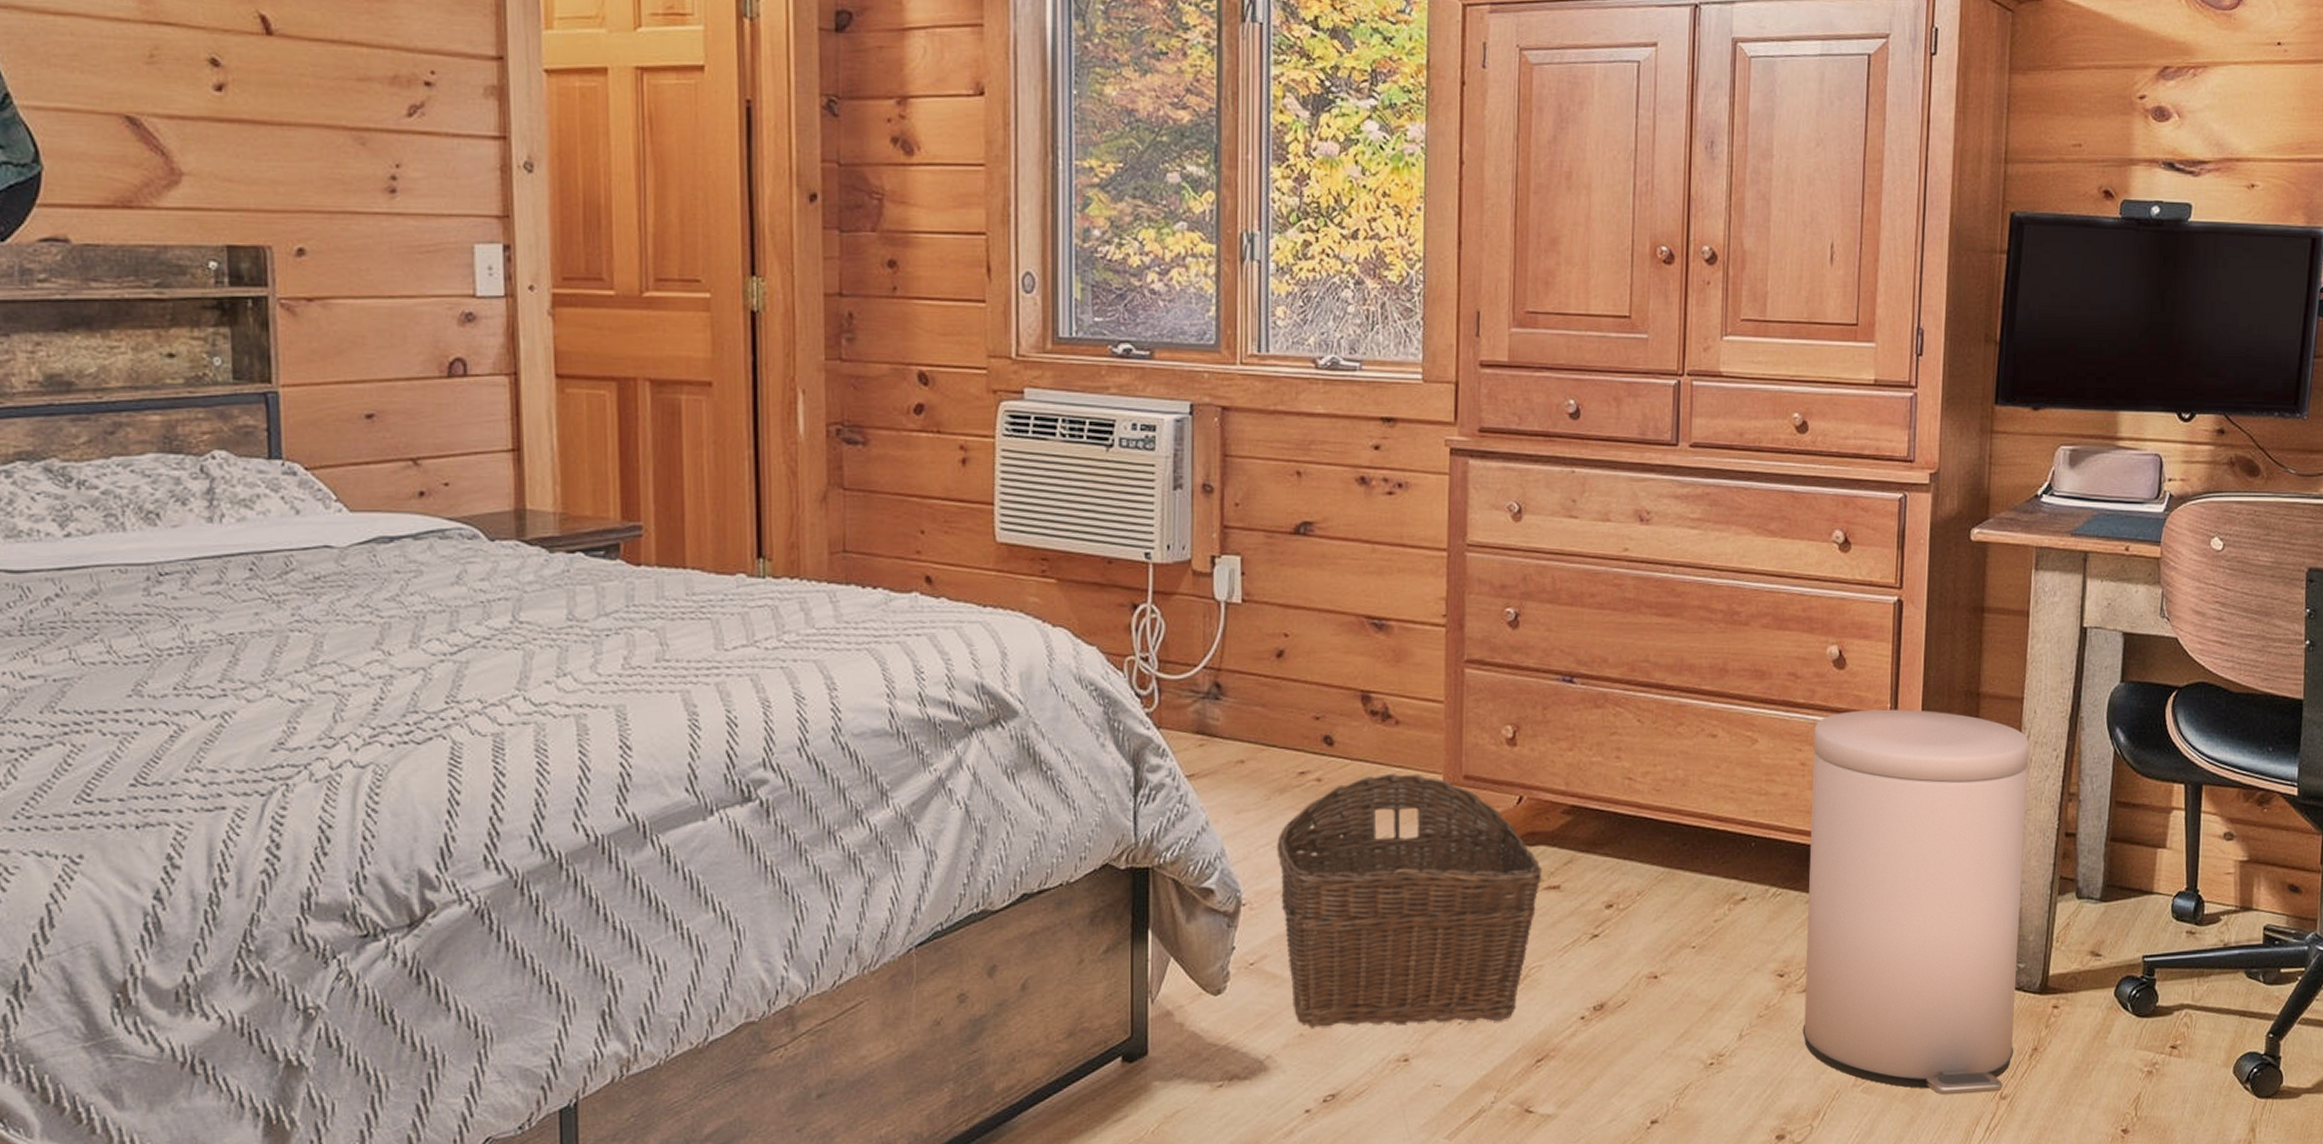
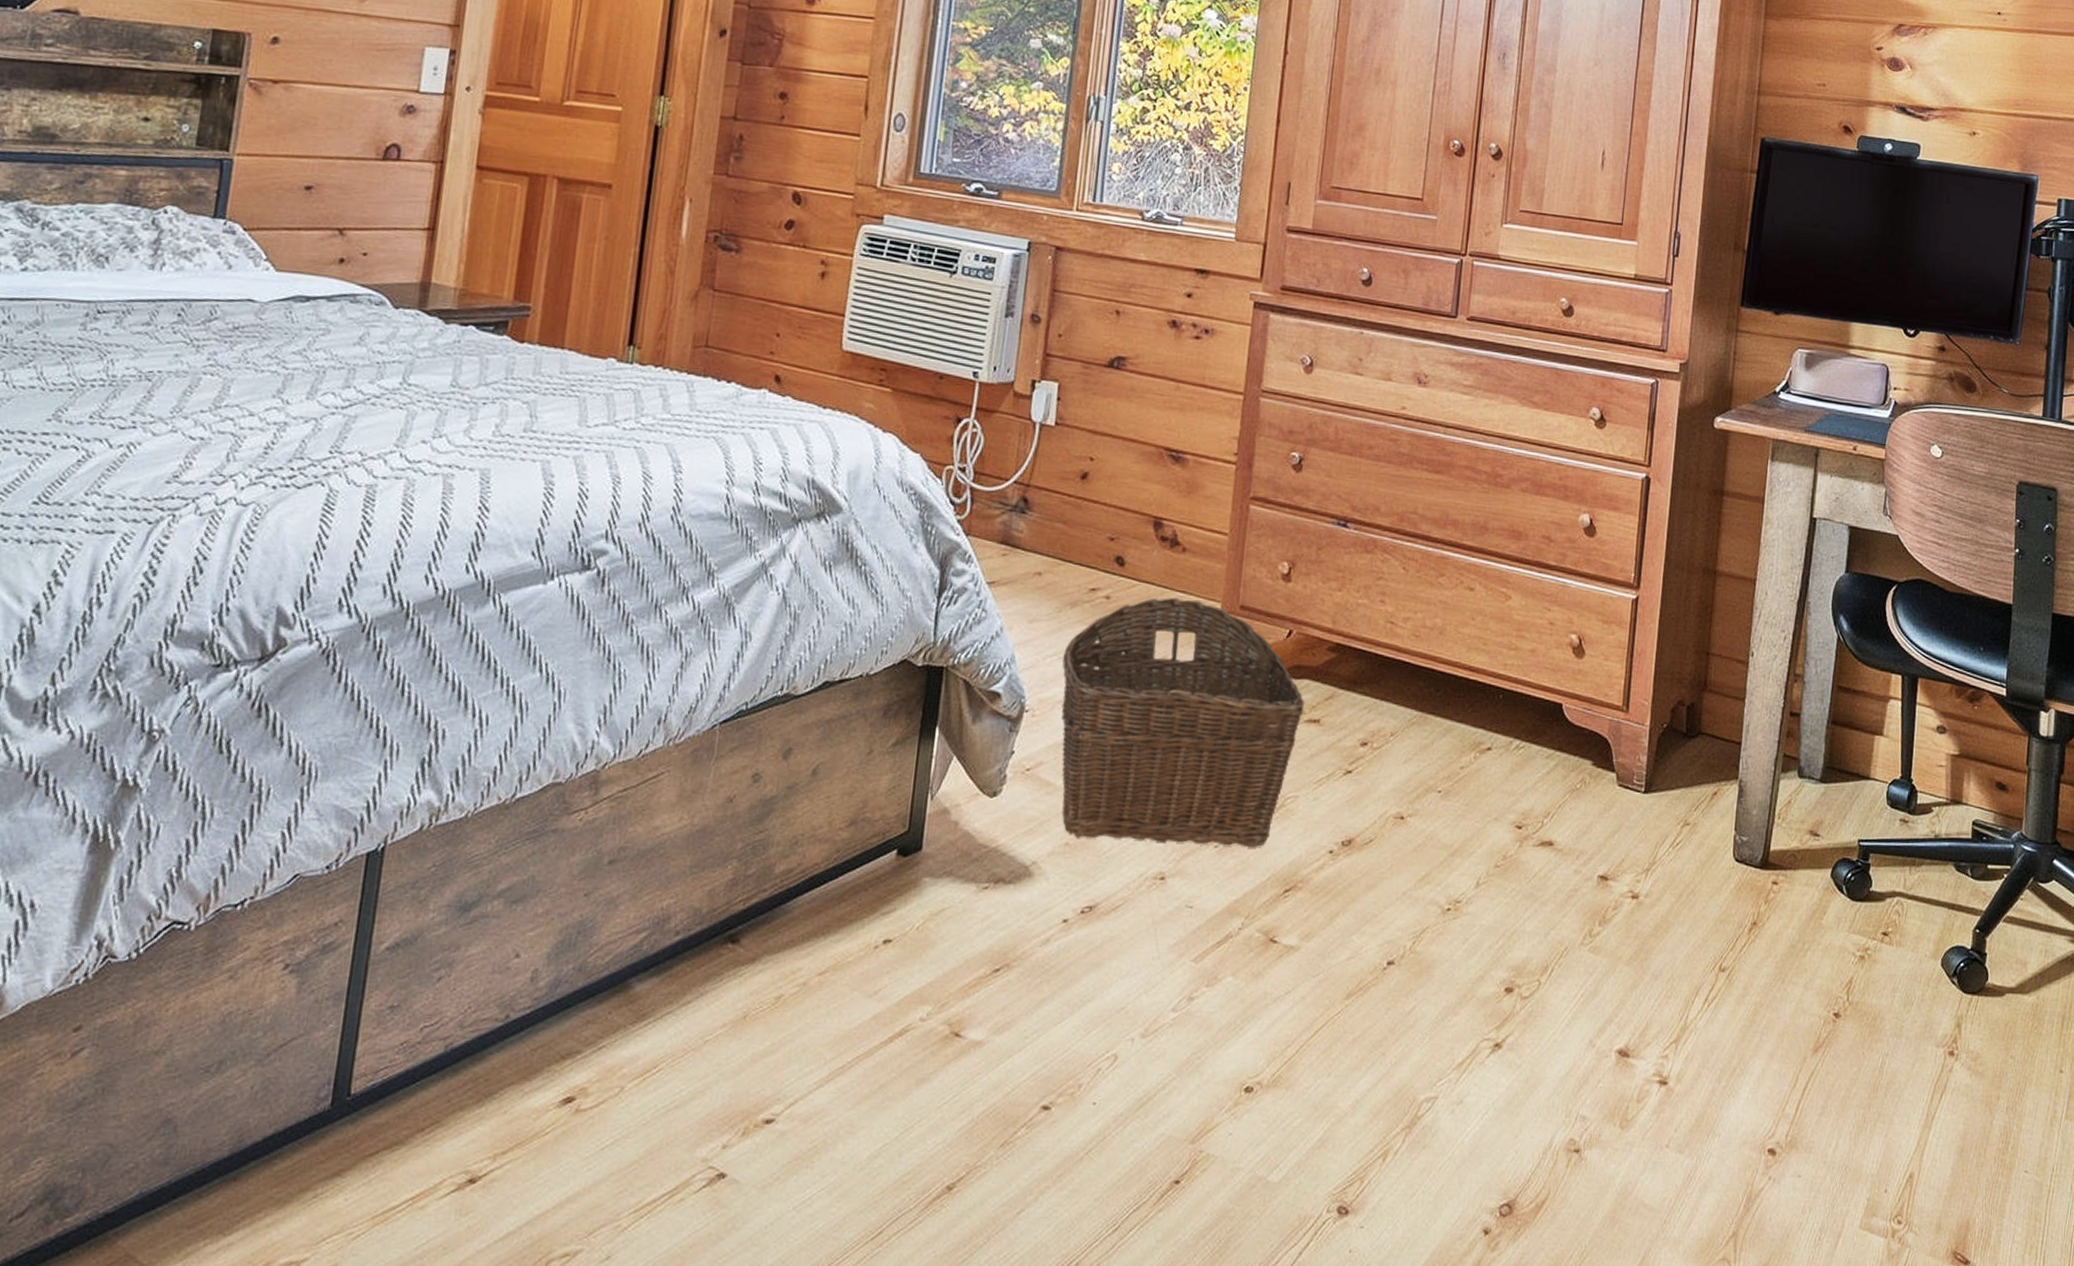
pedal bin: present [1802,709,2030,1096] -> none [1536,577,1760,964]

